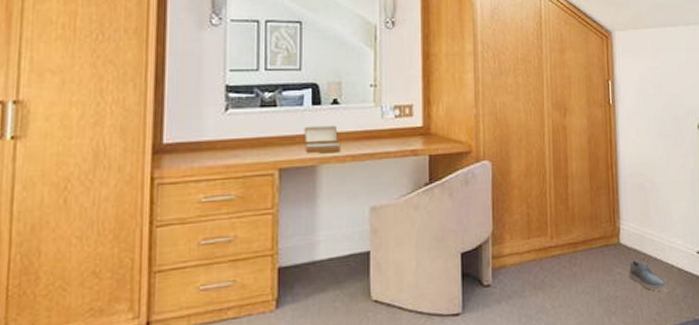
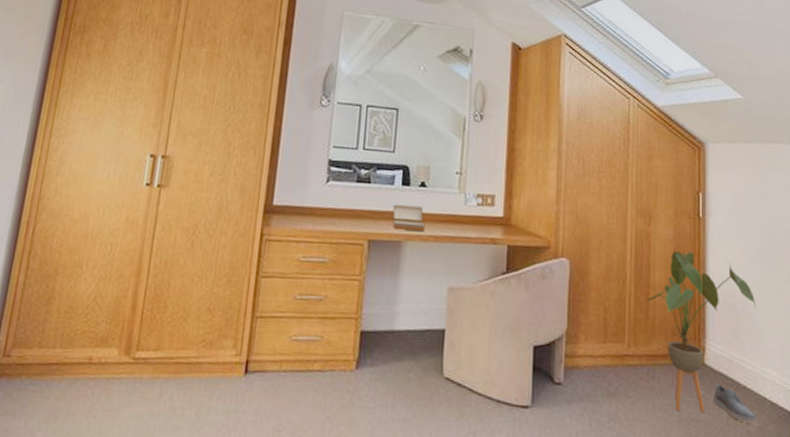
house plant: none [566,139,662,292] -> present [647,251,757,414]

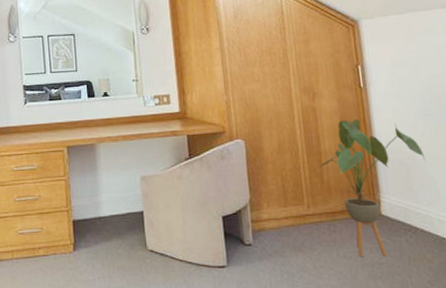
jewelry box: present [392,204,425,231] -> none [83,112,113,134]
shoe: present [714,385,758,424] -> none [393,231,439,261]

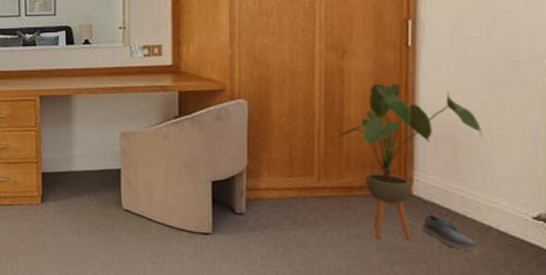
shoe: none [393,231,439,261] -> present [423,214,480,251]

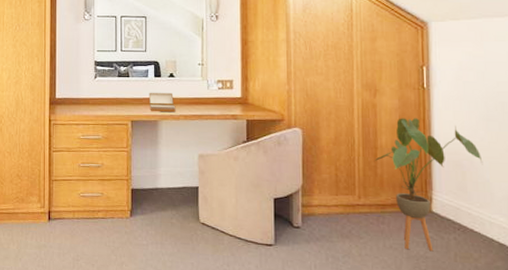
jewelry box: none [59,62,93,84] -> present [148,92,176,112]
shoe: present [423,214,480,251] -> none [441,228,486,260]

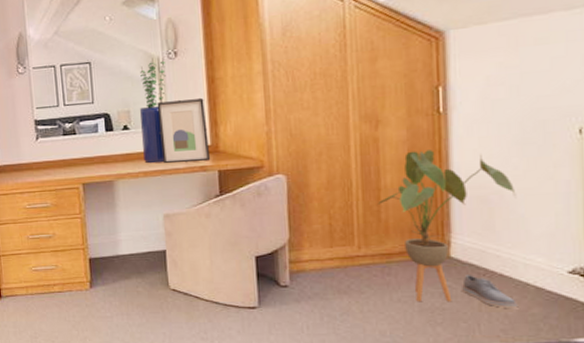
jewelry box: present [148,92,176,112] -> none [100,147,134,171]
vase: none [184,18,208,109] -> present [139,57,166,164]
picture frame: none [199,56,241,111] -> present [157,97,211,164]
shoe: none [441,228,486,260] -> present [462,275,519,308]

